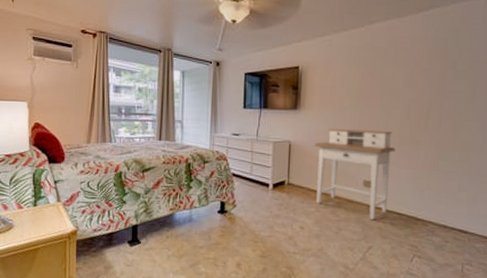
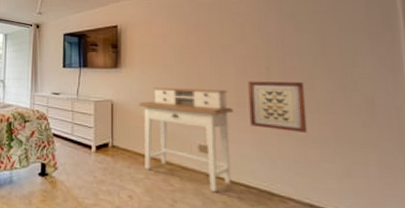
wall art: none [407,123,455,168] -> present [248,81,308,133]

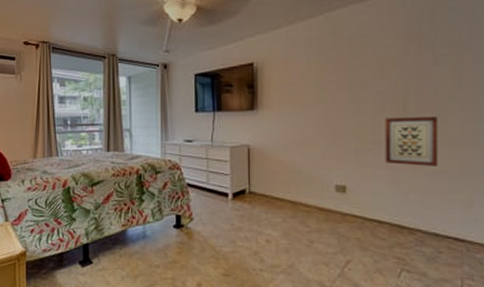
desk: present [139,87,233,192] -> none [276,128,370,229]

